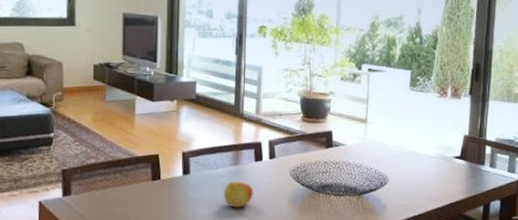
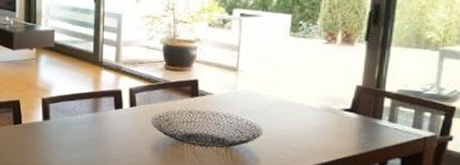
apple: present [223,181,253,208] -> none [82,127,113,154]

